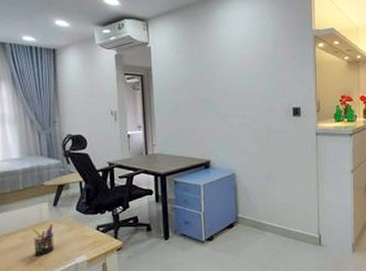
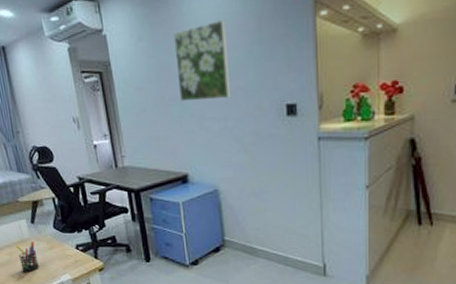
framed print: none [207,44,251,102] -> present [173,20,231,102]

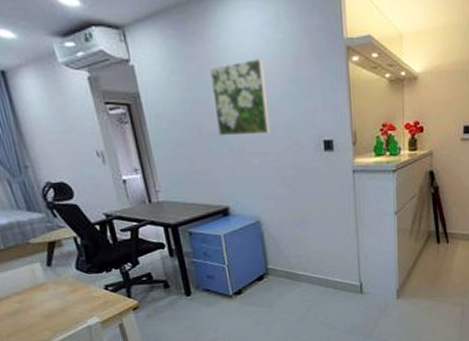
pen holder: present [15,241,39,273] -> none [27,286,59,321]

